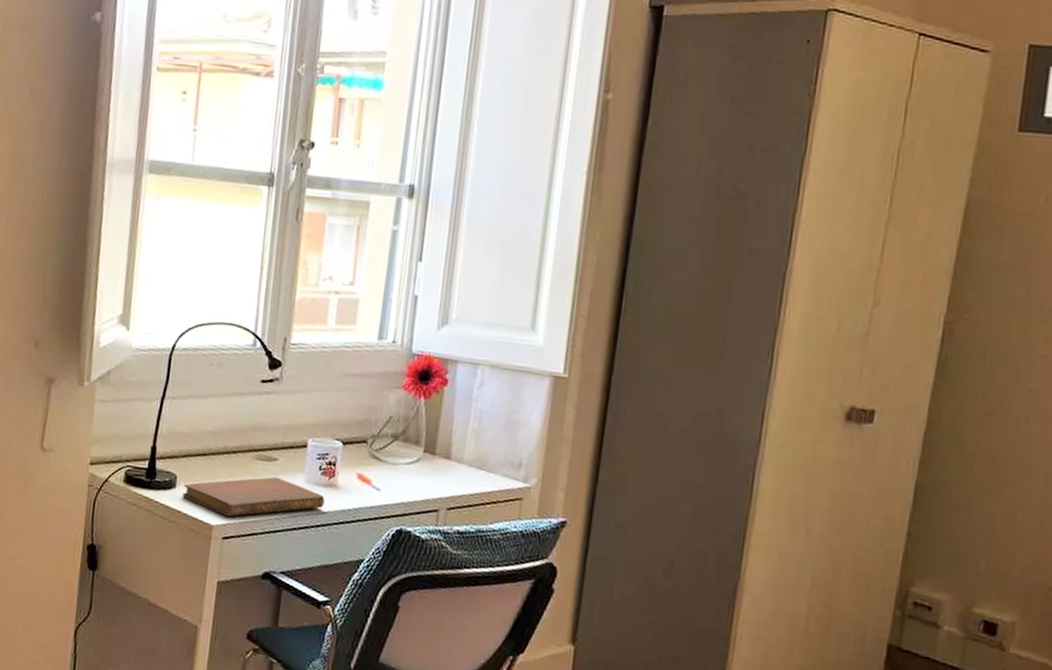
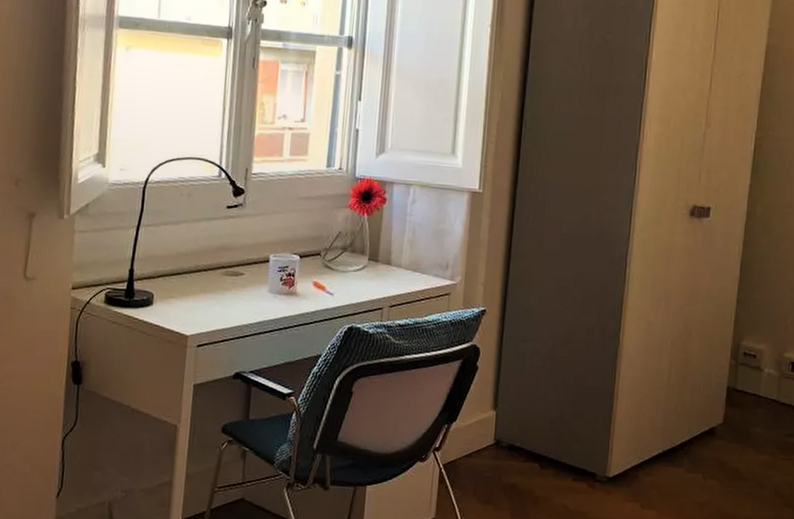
notebook: present [182,476,325,517] -> none [159,289,286,327]

